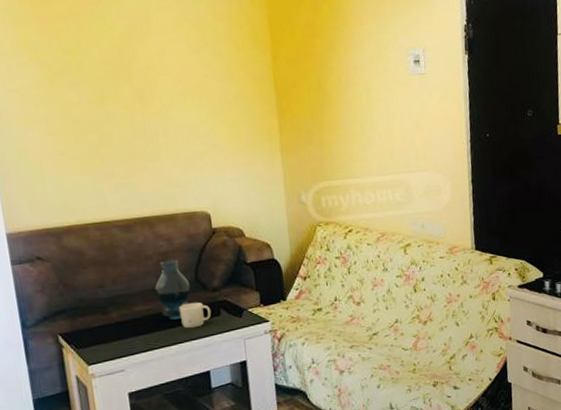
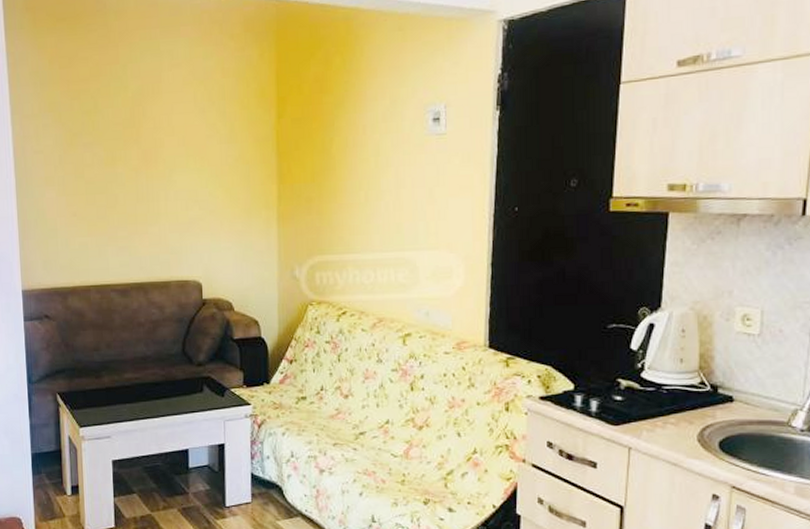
vase: present [154,259,191,320] -> none [144,329,177,391]
mug: present [178,302,212,329] -> none [164,375,195,403]

